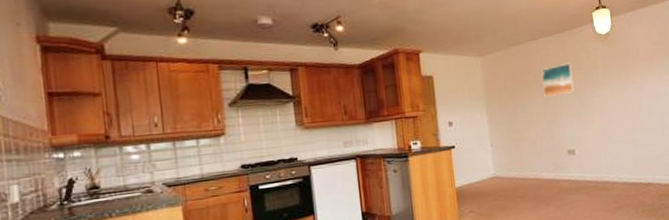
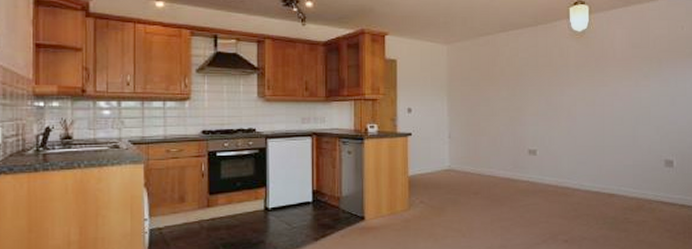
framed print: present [541,63,575,97] -> none [508,58,543,92]

